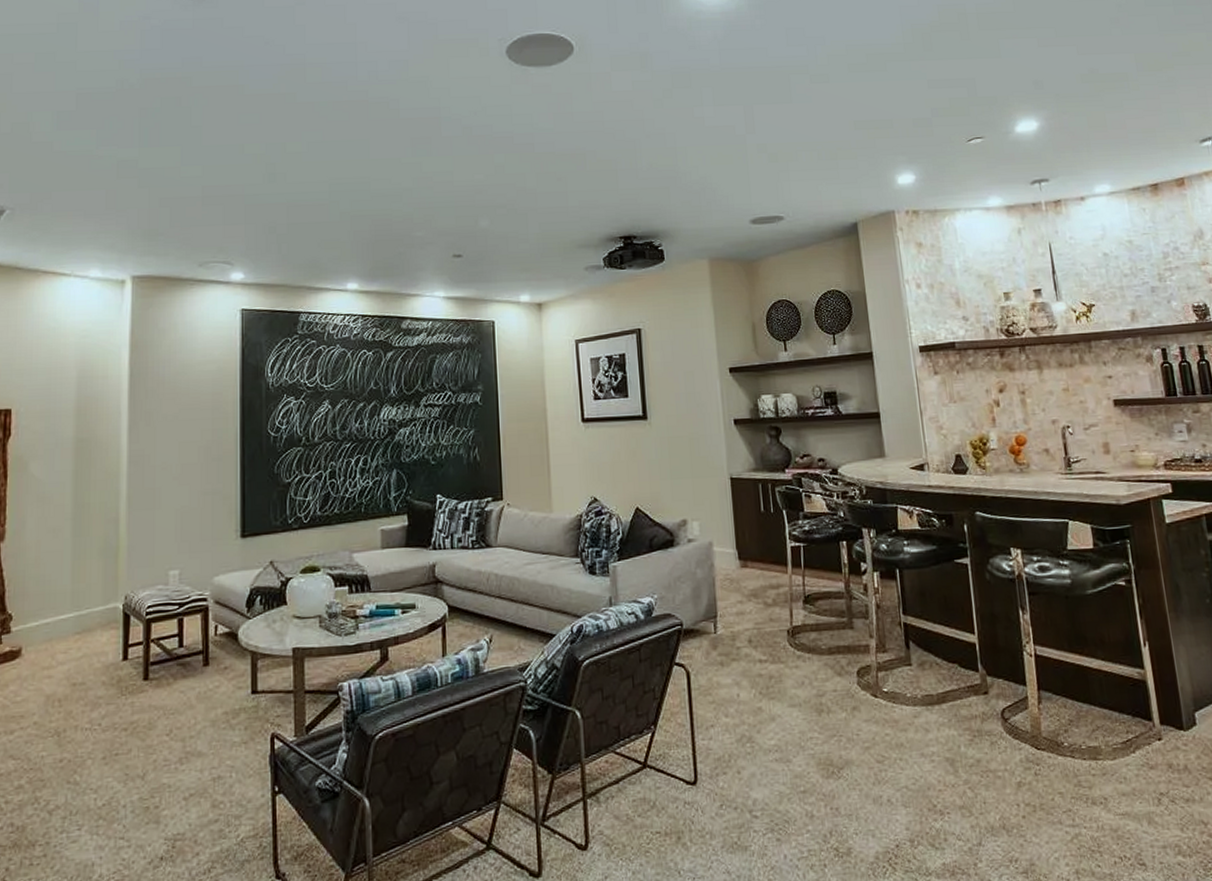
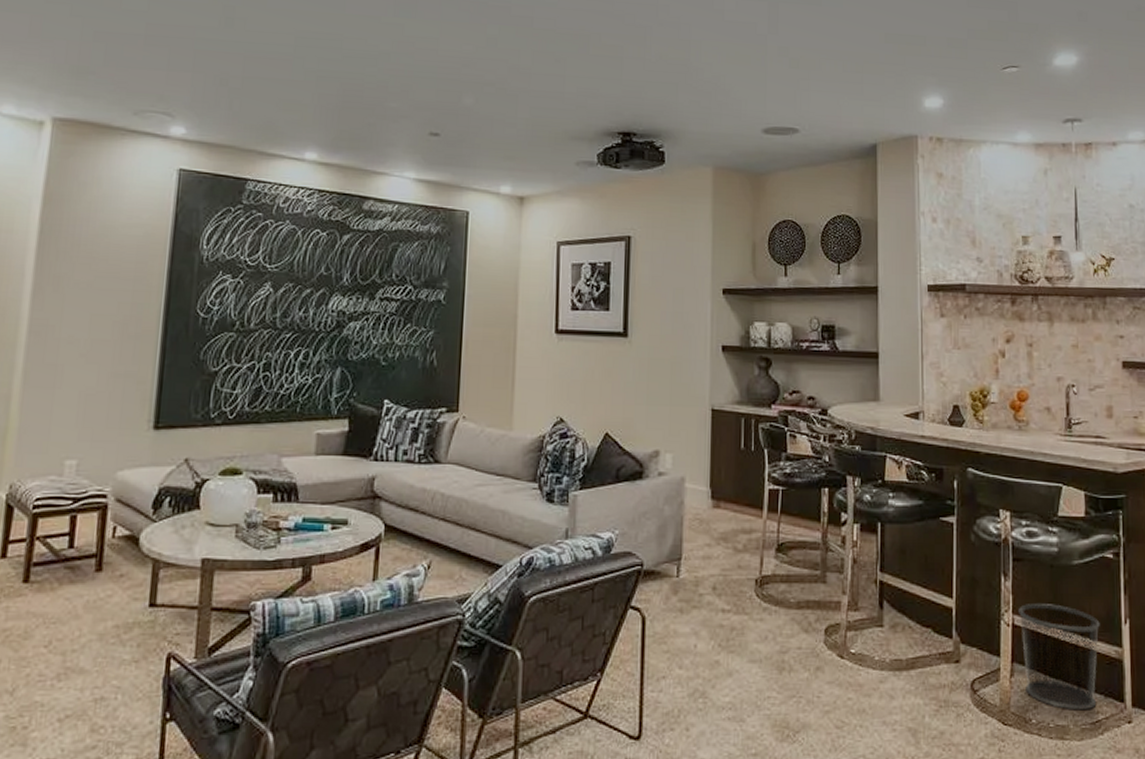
waste bin: none [1038,632,1125,732] -> present [1017,604,1100,711]

